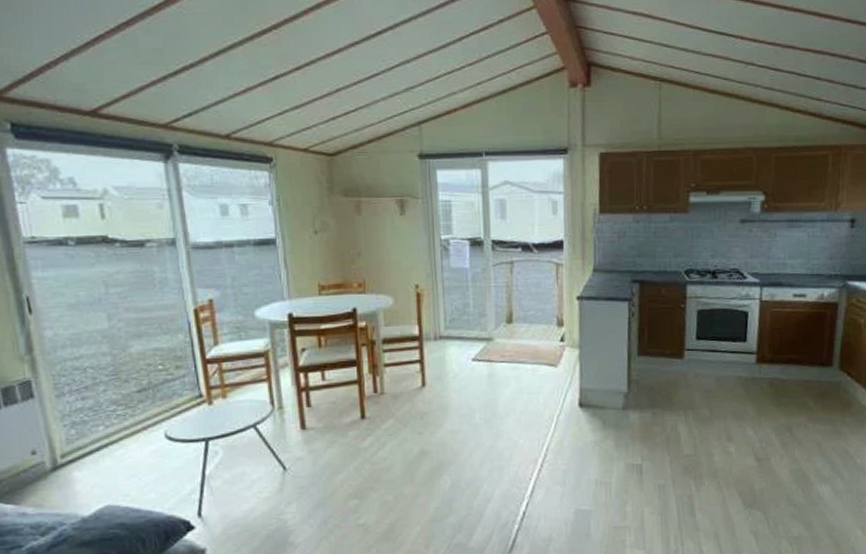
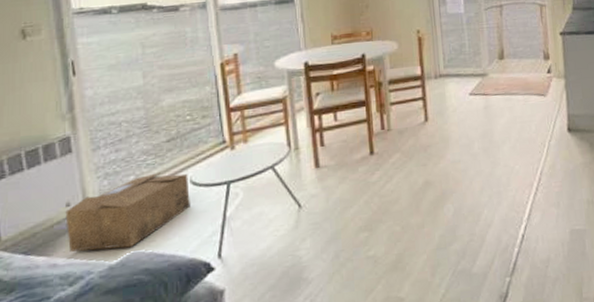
cardboard box: none [31,424,166,502] -> present [65,172,190,252]

